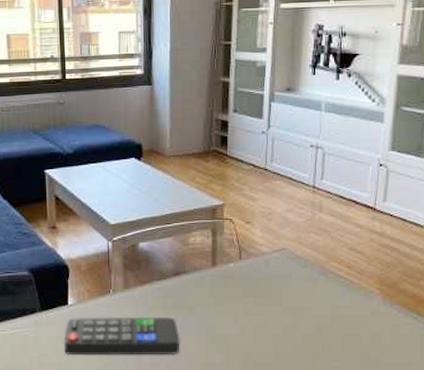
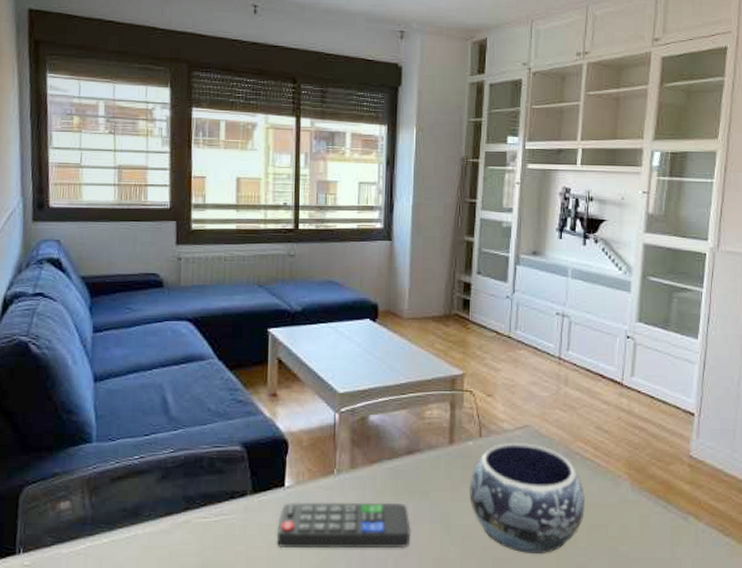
decorative bowl: none [231,264,340,360] -> present [469,443,586,555]

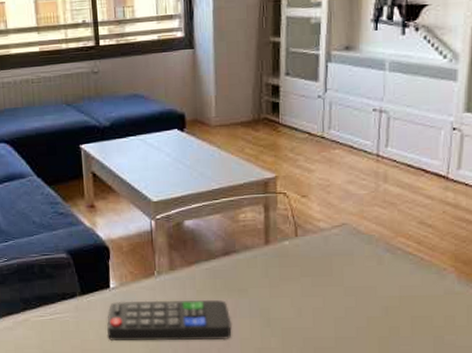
decorative bowl: present [469,443,586,555] -> none [287,240,409,344]

